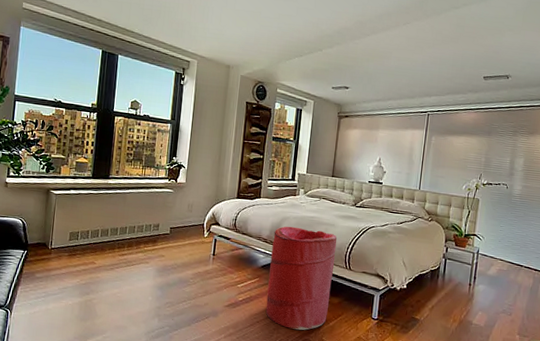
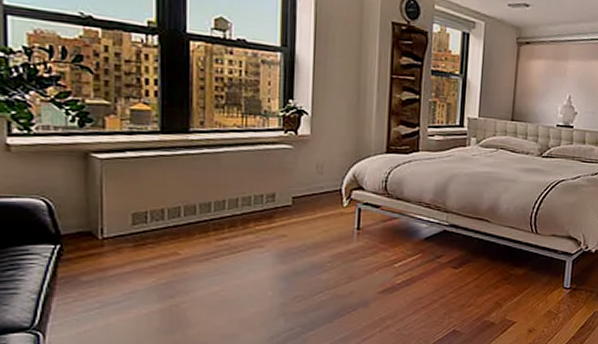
laundry hamper: present [265,226,337,330] -> none [433,185,520,311]

